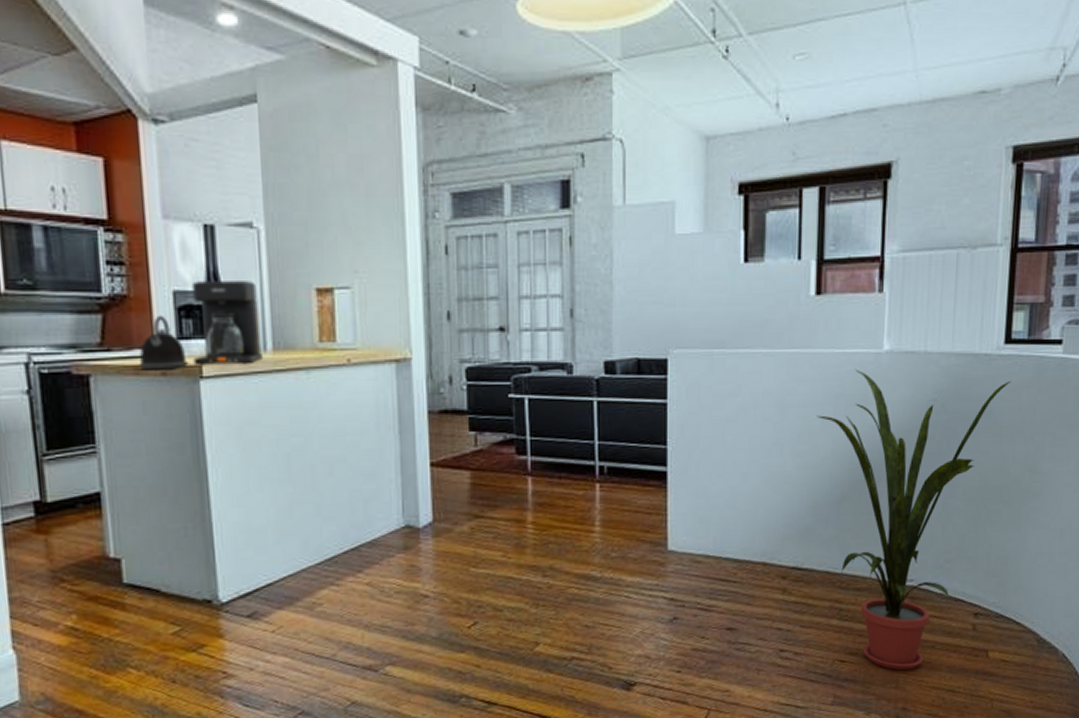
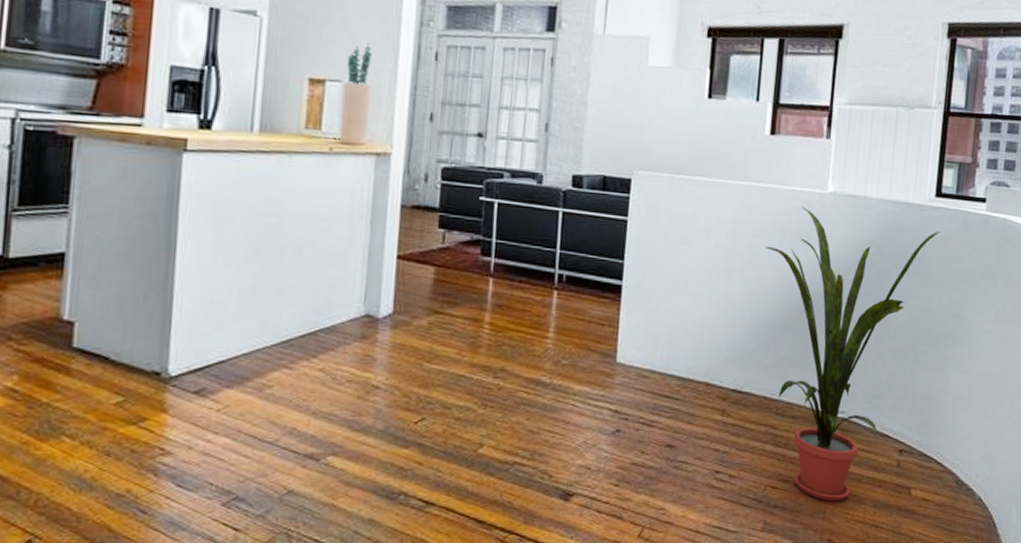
kettle: present [139,314,188,371] -> none [125,86,174,141]
coffee maker: present [191,281,264,366] -> none [179,59,252,143]
vase: none [352,243,385,354] -> present [339,42,372,146]

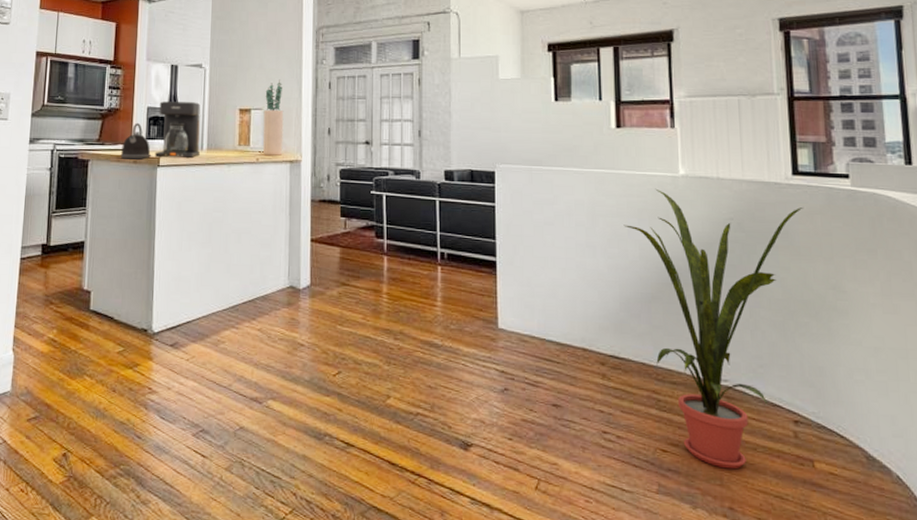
kettle: none [125,86,174,141] -> present [120,122,151,160]
coffee maker: none [179,59,252,143] -> present [154,101,201,159]

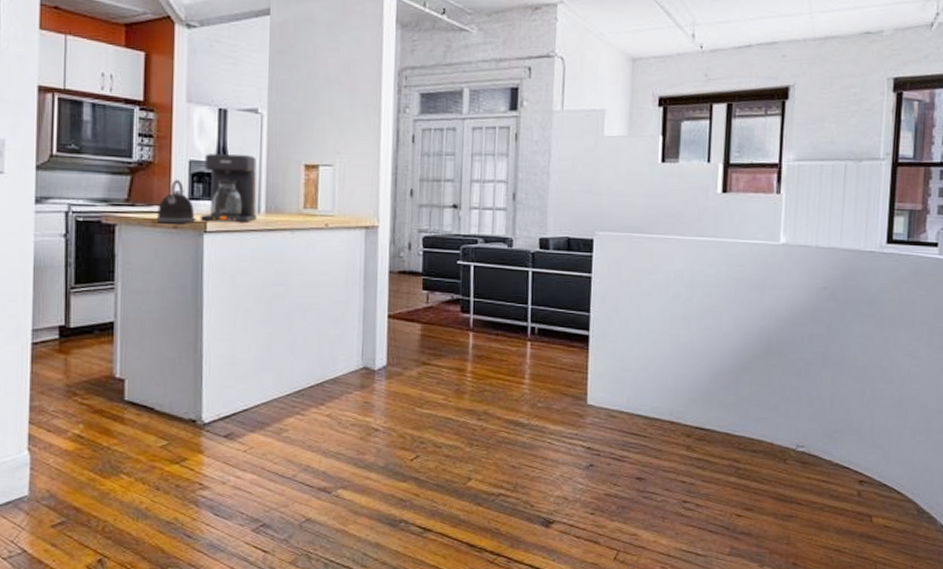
vase: present [262,79,284,156] -> none [333,130,359,220]
house plant: present [623,188,803,469] -> none [720,257,893,529]

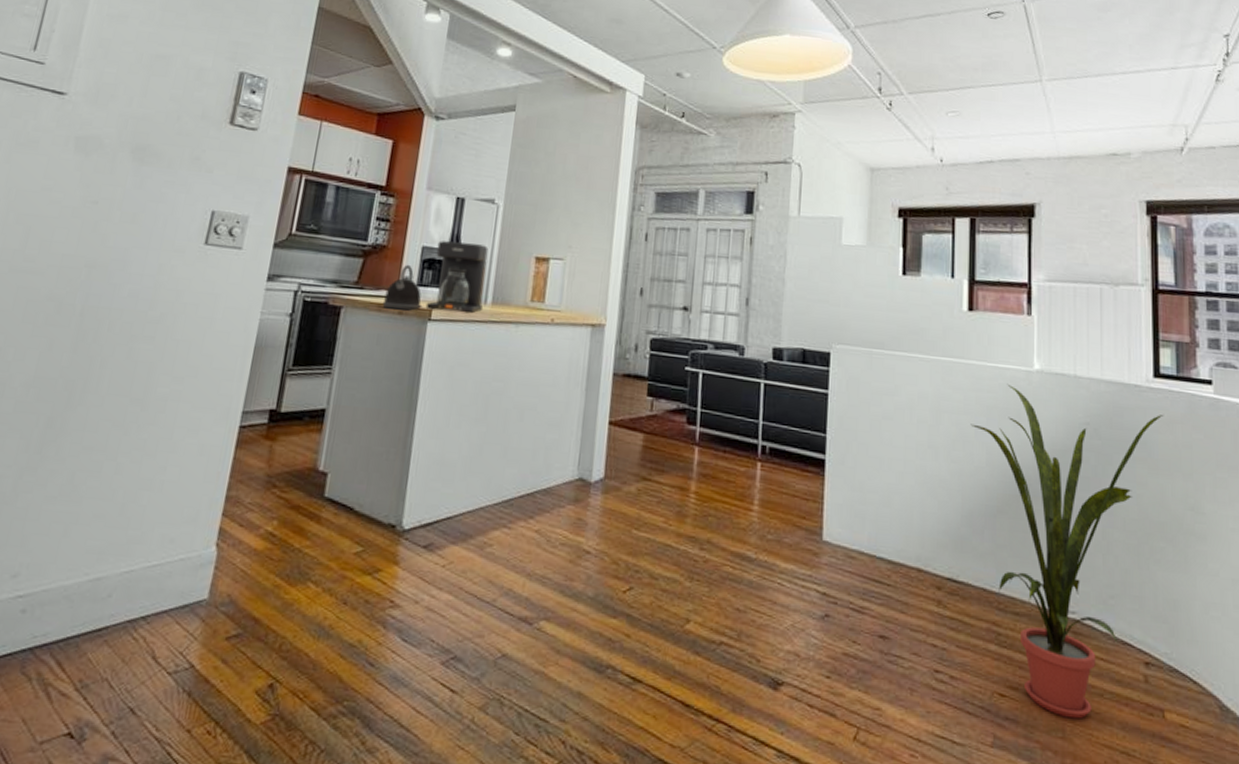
house plant: none [720,257,893,529] -> present [970,383,1164,719]

